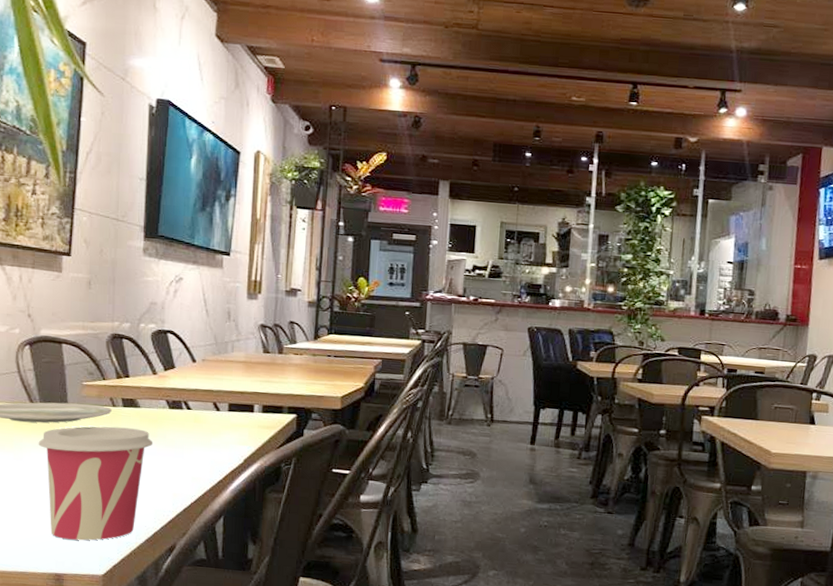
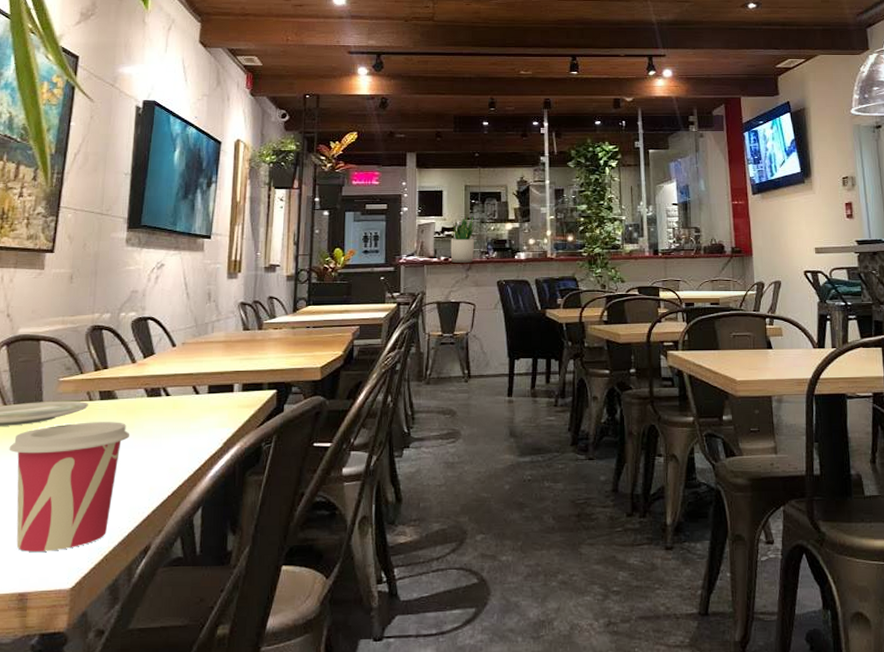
planter: none [480,255,509,306] -> present [450,215,475,263]

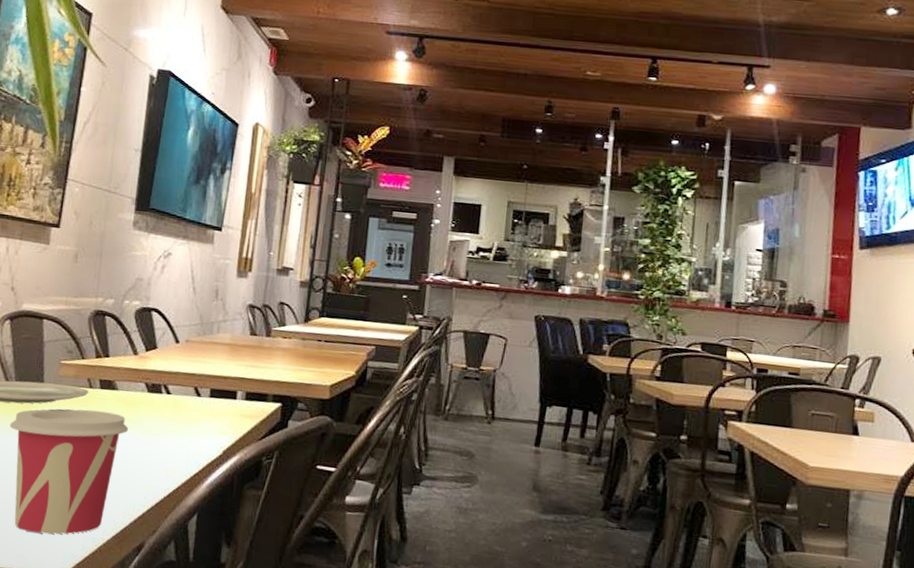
planter: present [450,215,475,263] -> none [484,236,515,291]

